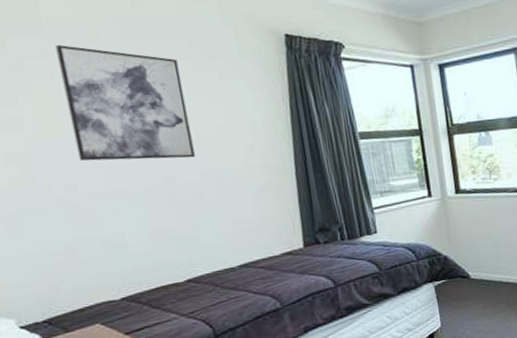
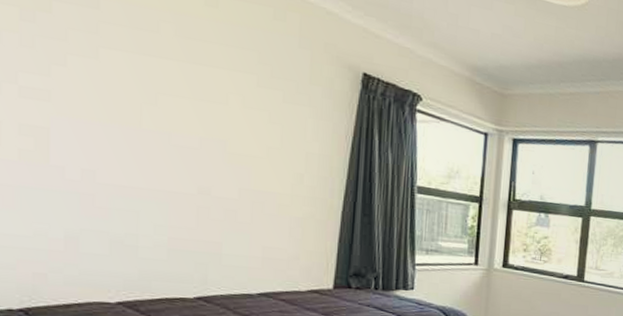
wall art: present [55,45,195,161] -> none [106,24,242,173]

